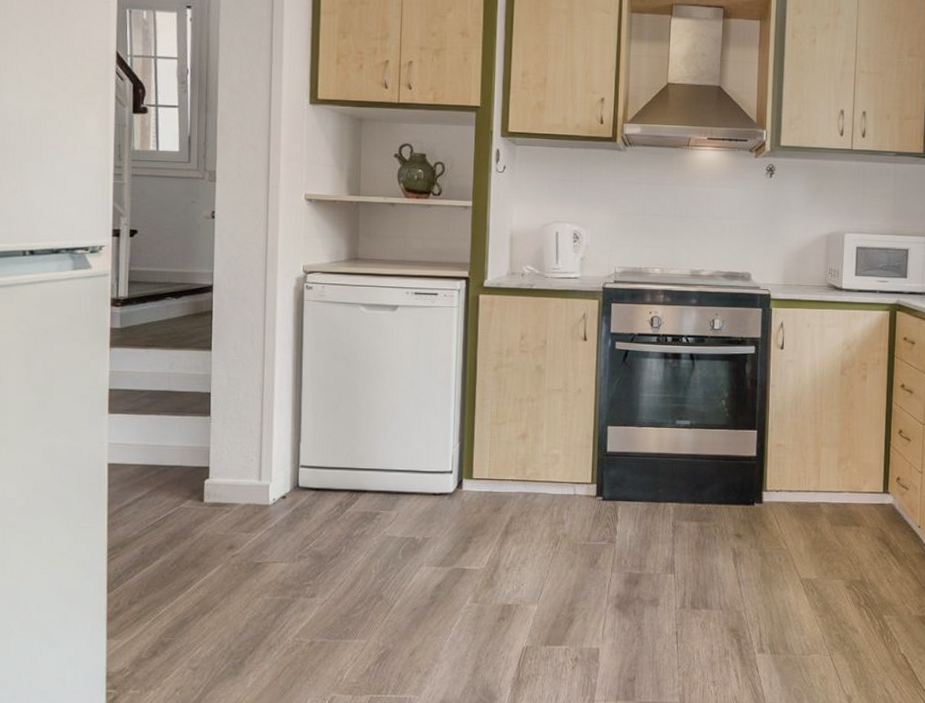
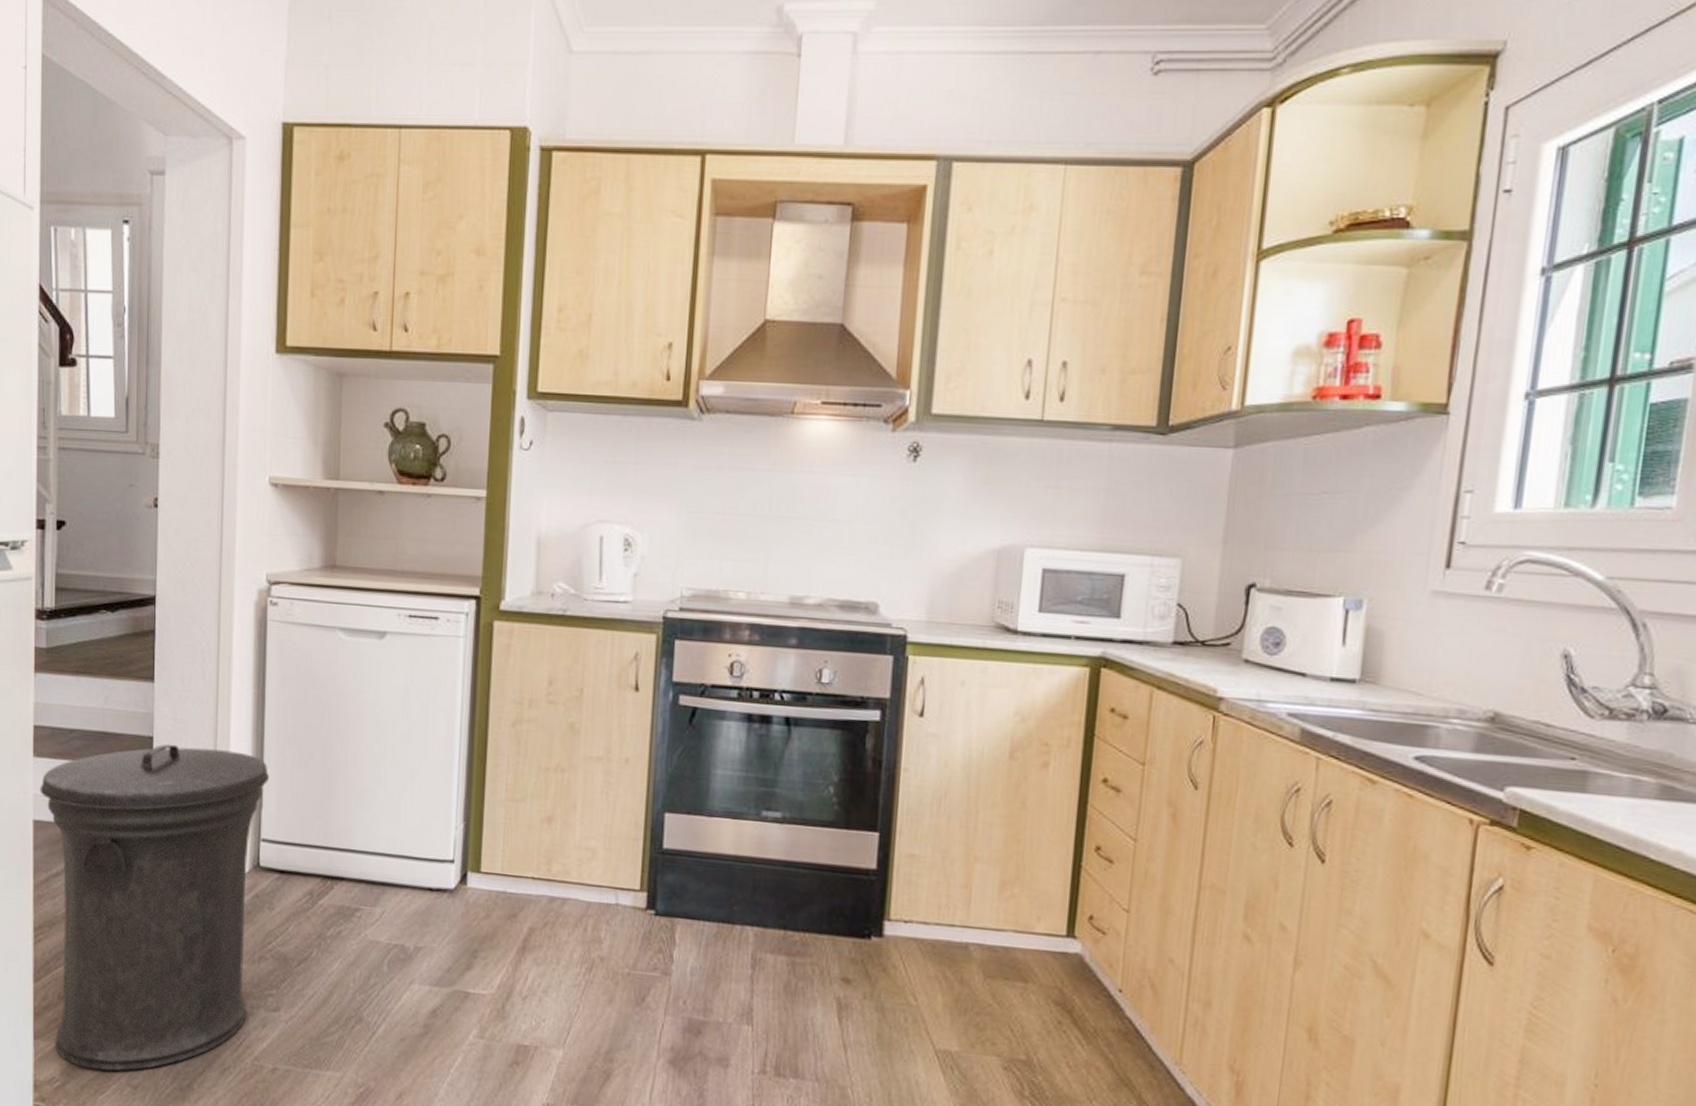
trash can: none [114,397,307,659] -> present [40,744,270,1072]

